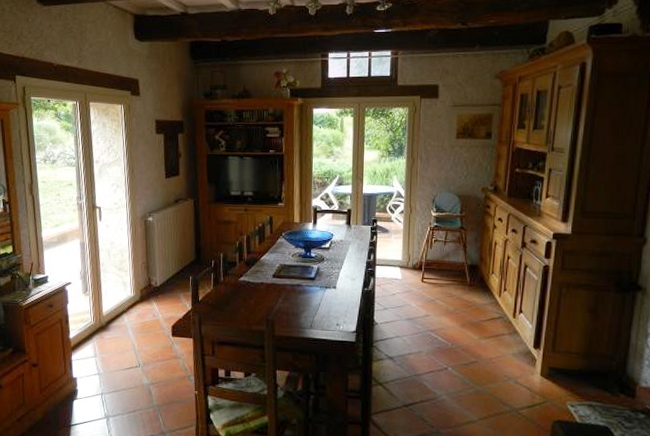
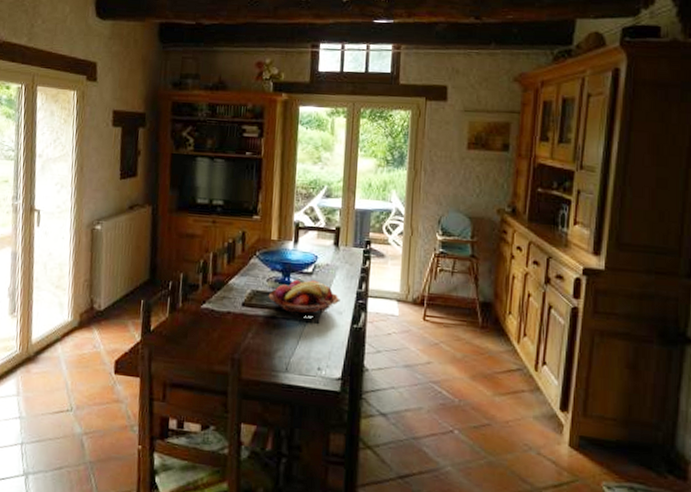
fruit basket: none [294,254,353,283] -> present [268,280,341,316]

